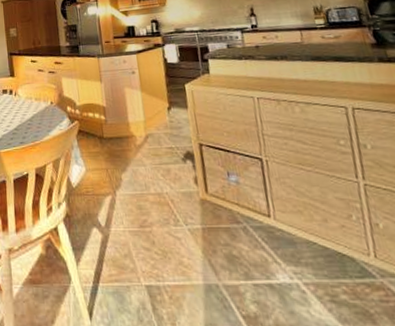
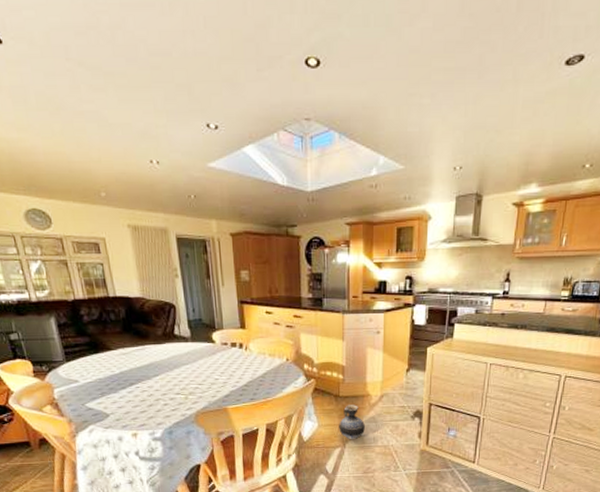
ceramic jug: none [106,146,135,185] -> present [339,405,365,439]

